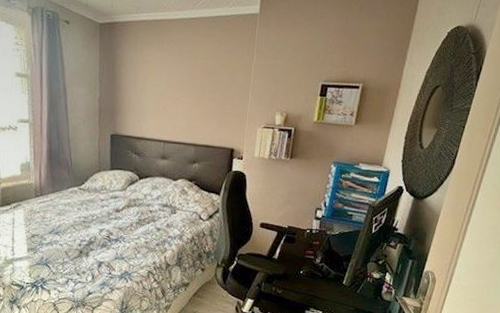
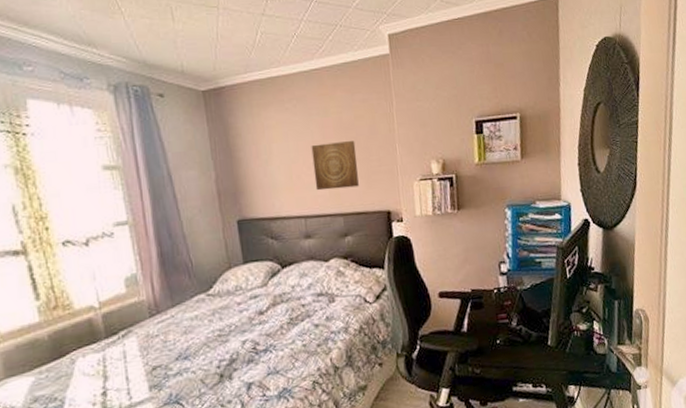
wall art: none [176,82,216,124] -> present [311,141,359,191]

